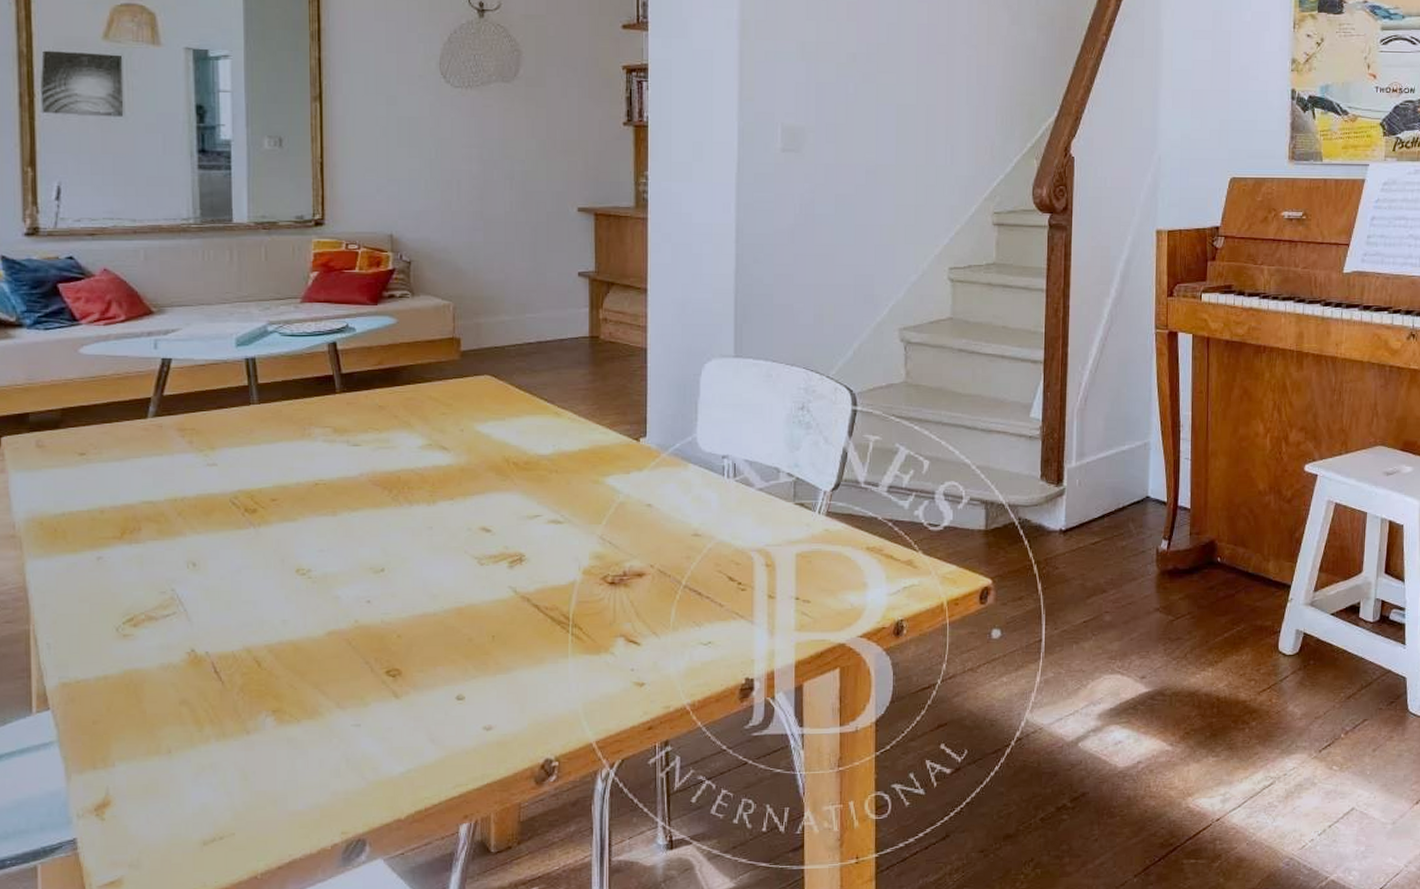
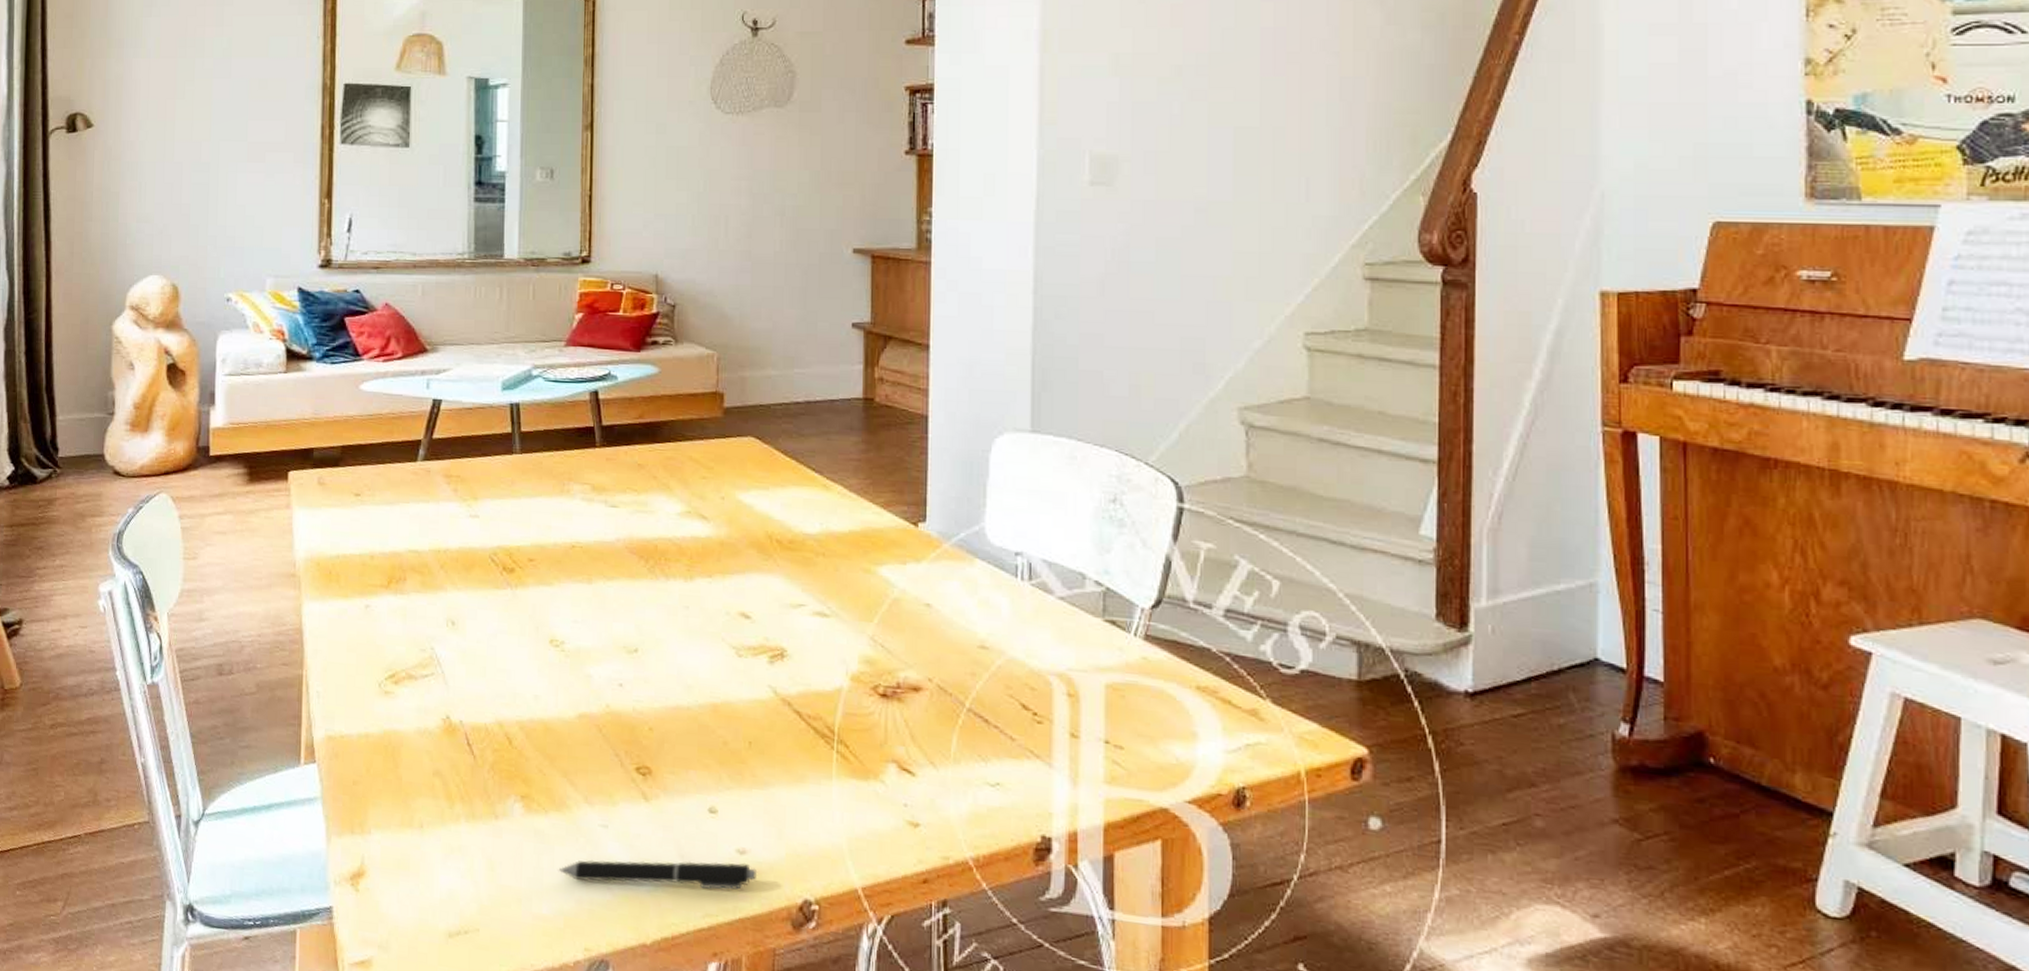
pen: none [313,737,503,776] -> present [558,859,758,891]

